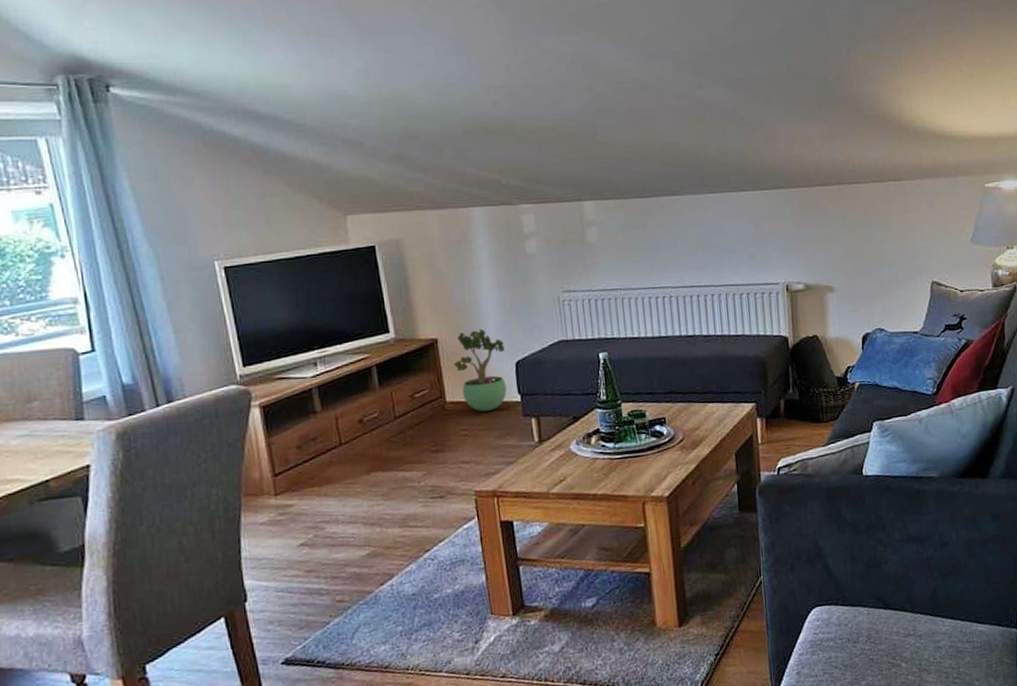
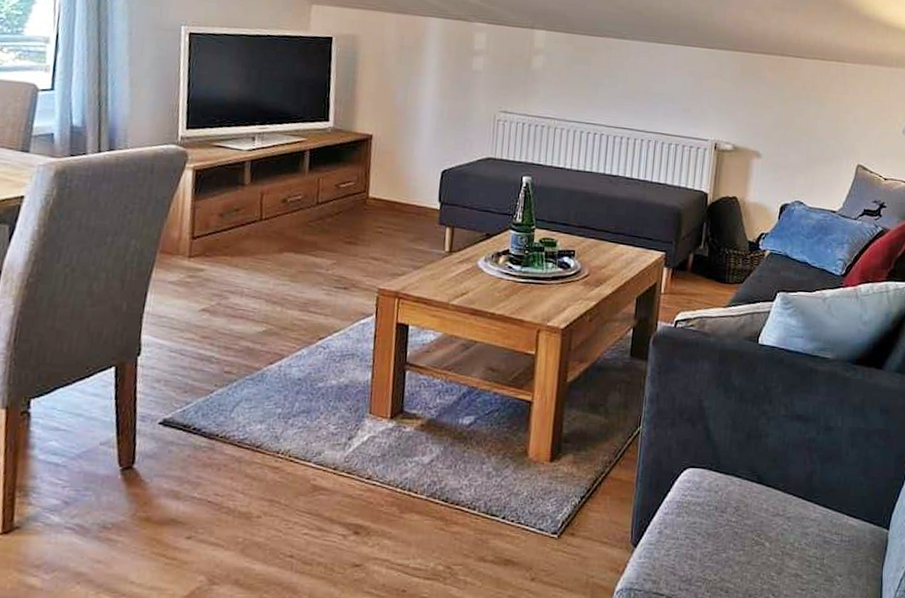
potted plant: present [453,328,507,412] -> none [382,132,434,213]

